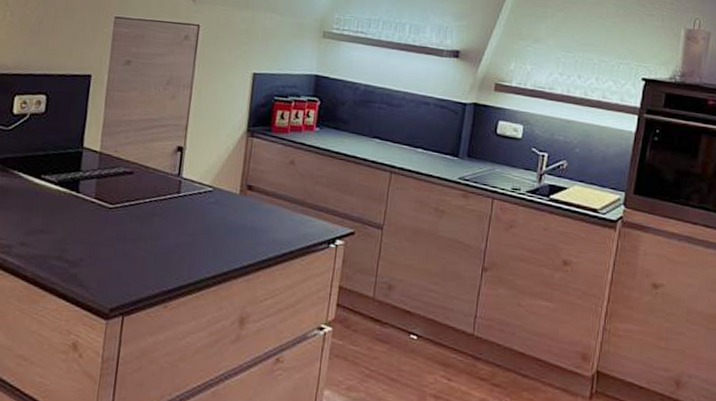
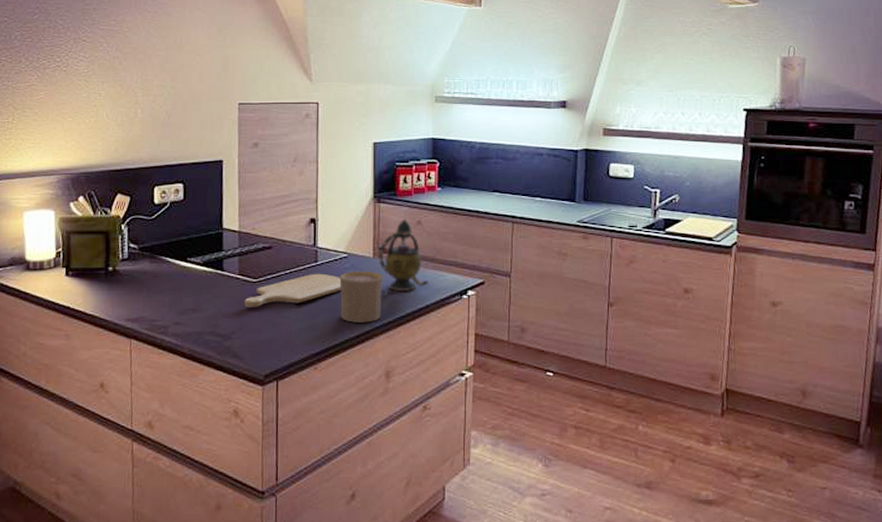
chopping board: none [96,205,203,236] -> present [244,273,342,307]
cup: none [198,206,249,263] -> present [339,271,383,323]
teapot: none [245,156,297,234] -> present [378,218,429,291]

